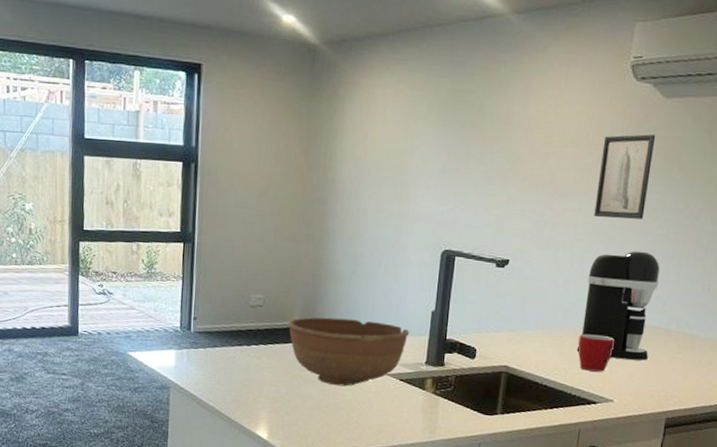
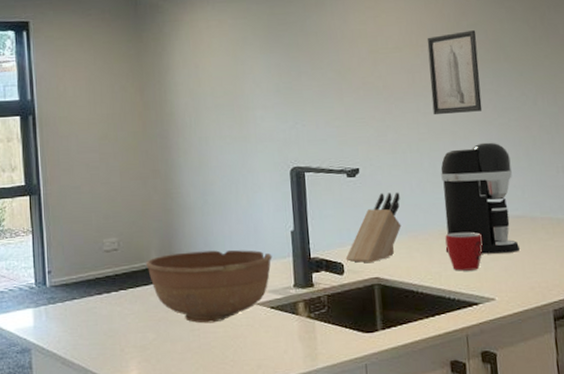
knife block: none [479,287,544,352] -> present [345,192,402,263]

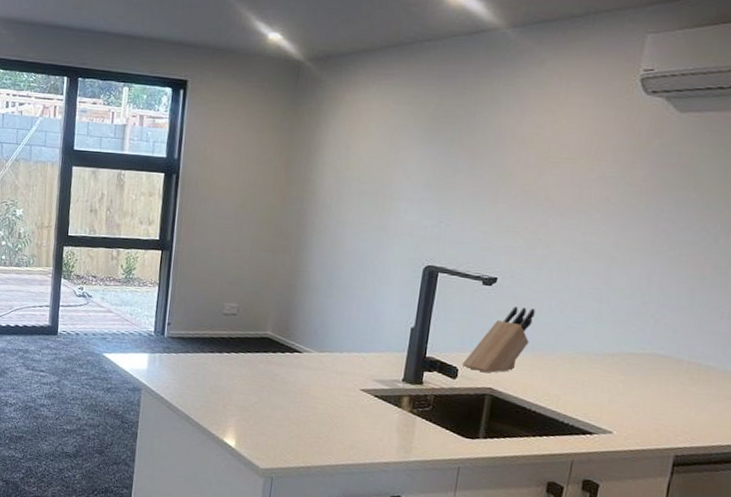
bowl: present [146,249,272,324] -> none [261,327,387,400]
wall art: present [427,30,483,115] -> none [594,150,668,240]
coffee maker: present [440,142,520,254] -> none [571,273,670,391]
mug: present [445,232,483,271] -> none [572,359,615,401]

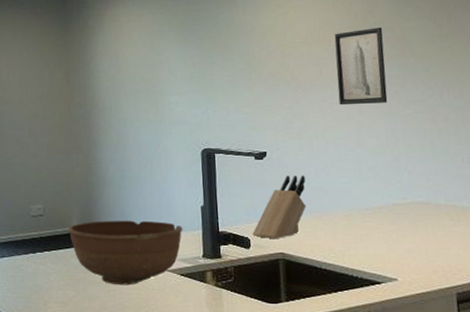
bowl: none [261,327,387,400] -> present [68,220,183,285]
wall art: none [594,150,668,240] -> present [334,27,388,106]

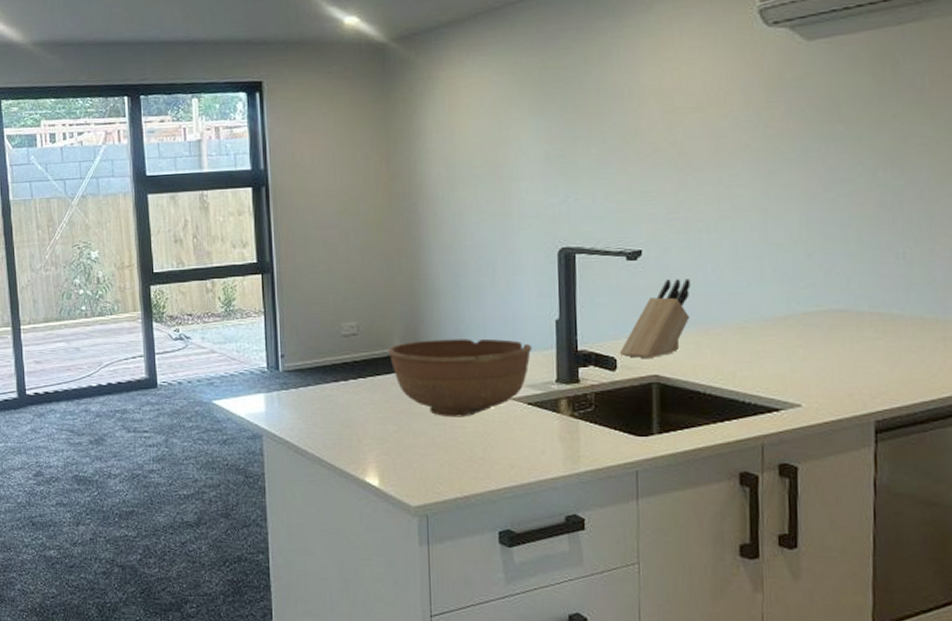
wall art: present [334,27,388,106] -> none [738,84,804,189]

